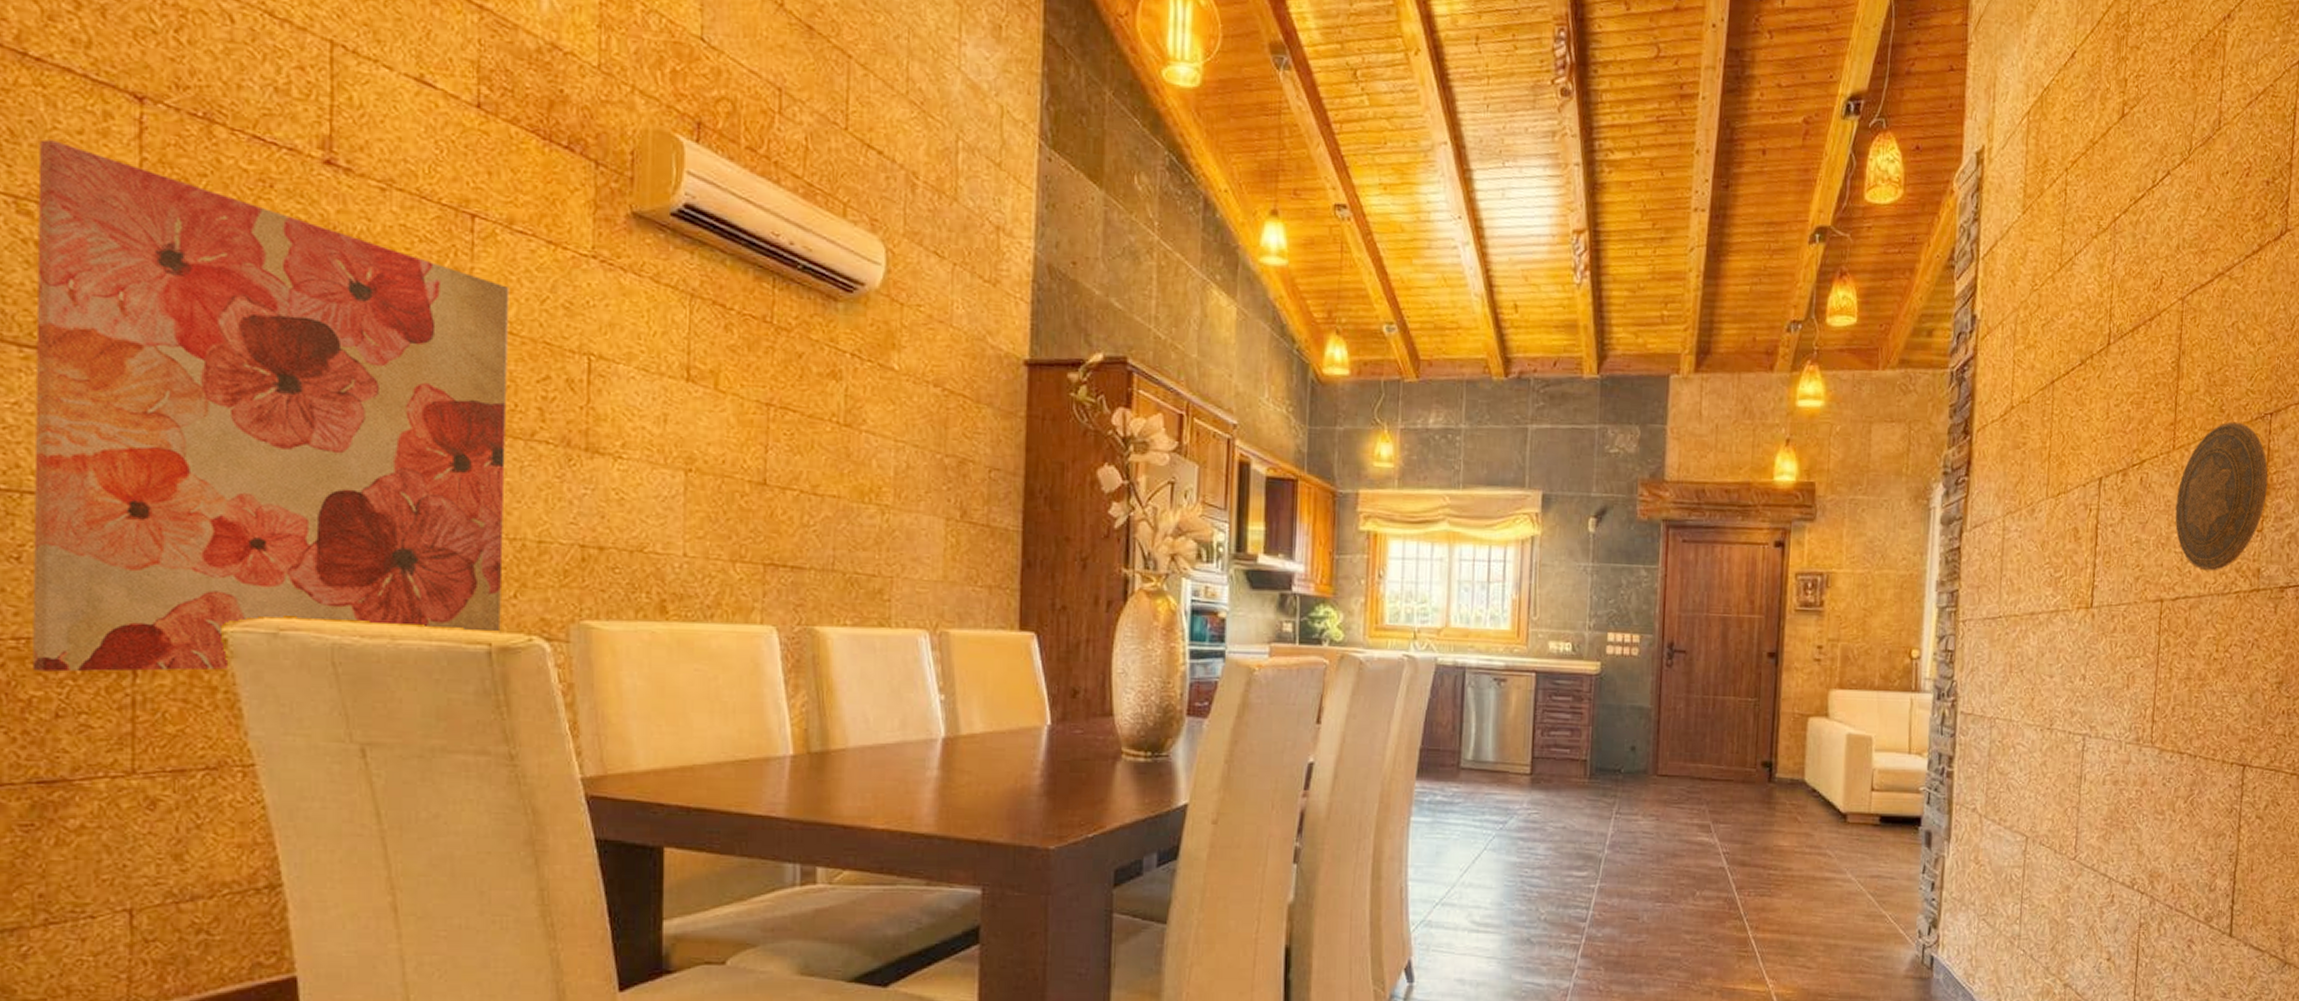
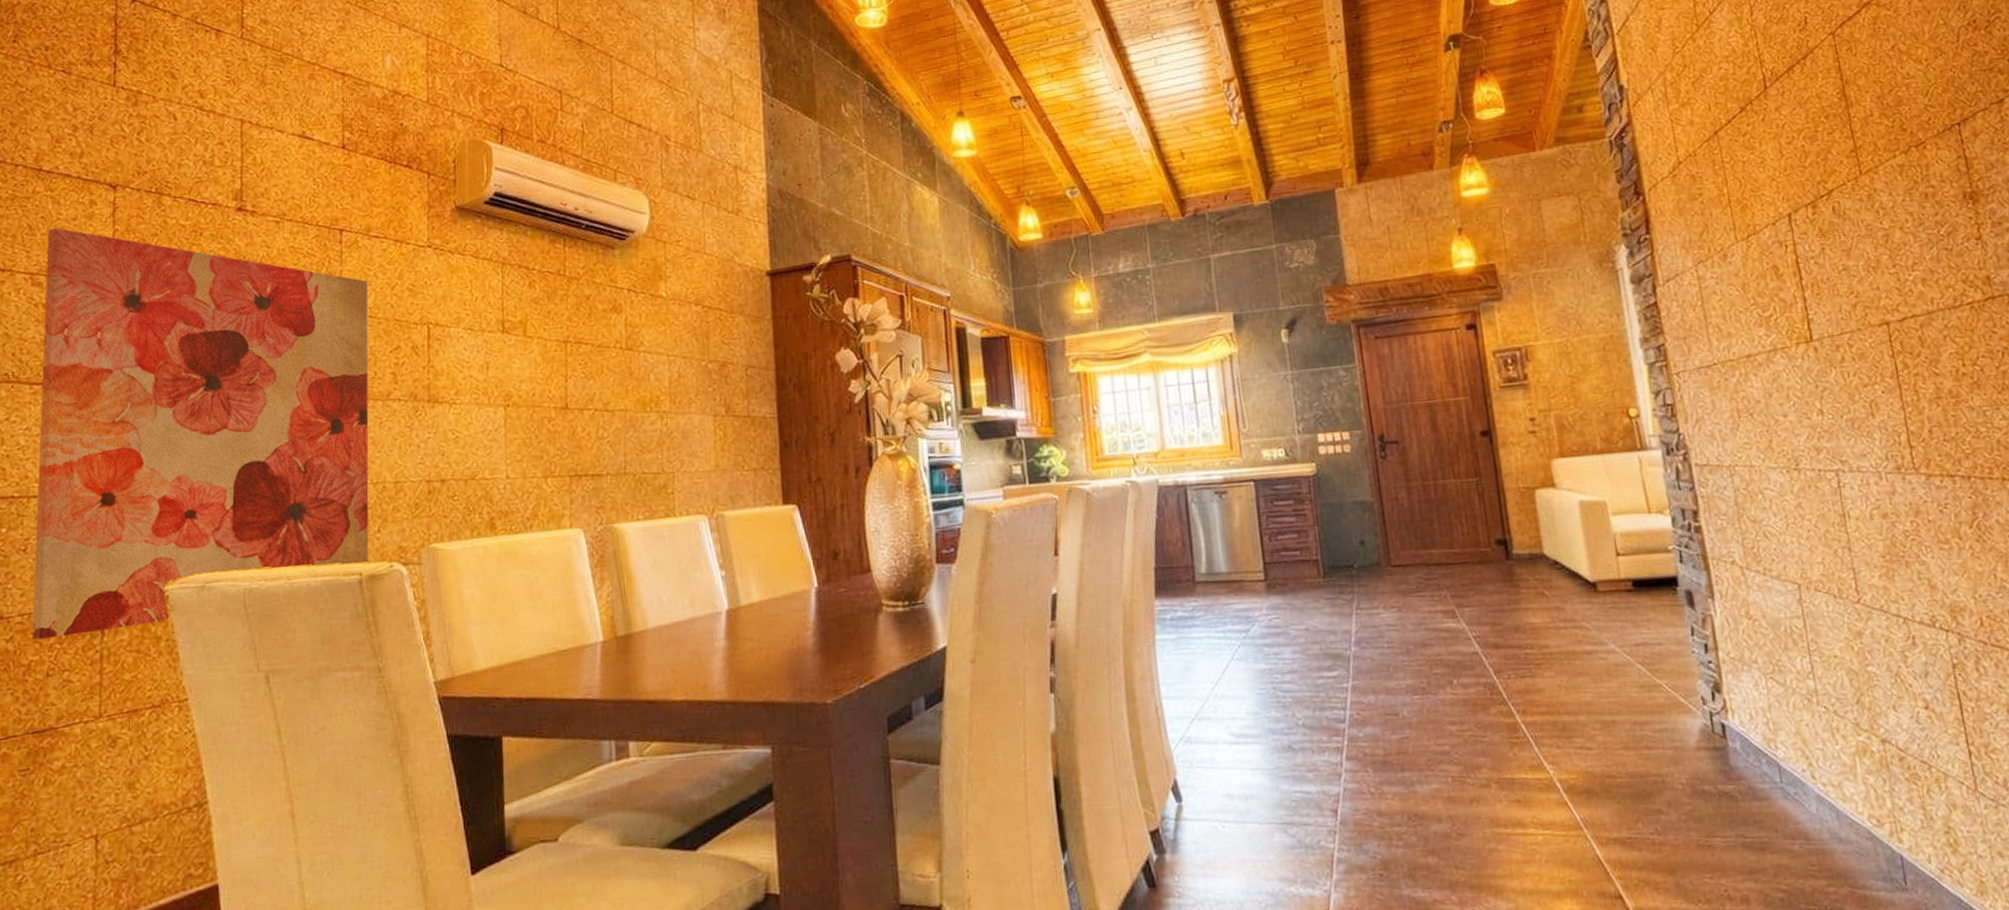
decorative plate: present [2175,422,2268,571] -> none [1876,137,1977,287]

